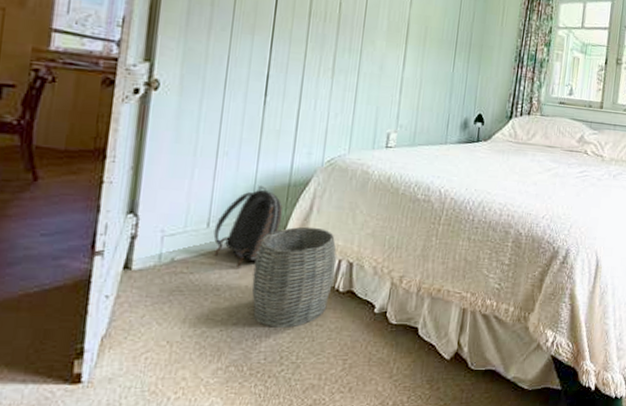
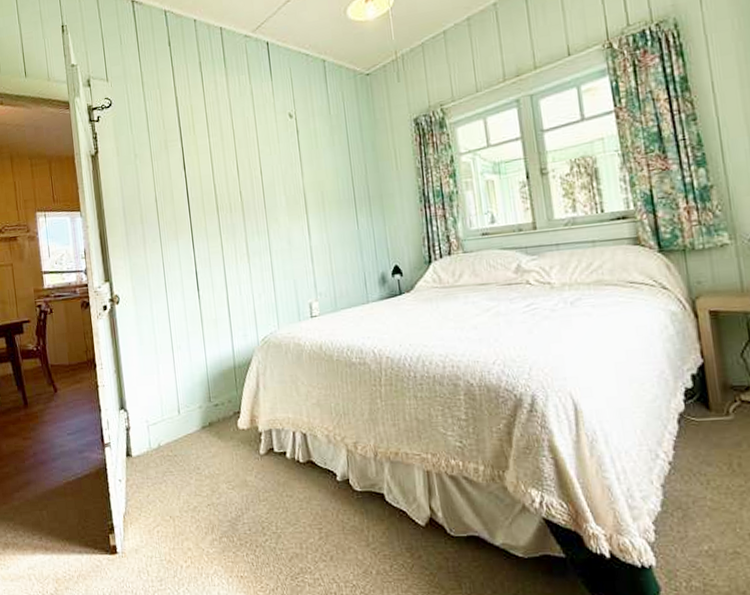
backpack: present [213,186,283,270] -> none [184,371,236,449]
woven basket: present [251,226,337,328] -> none [222,403,293,500]

